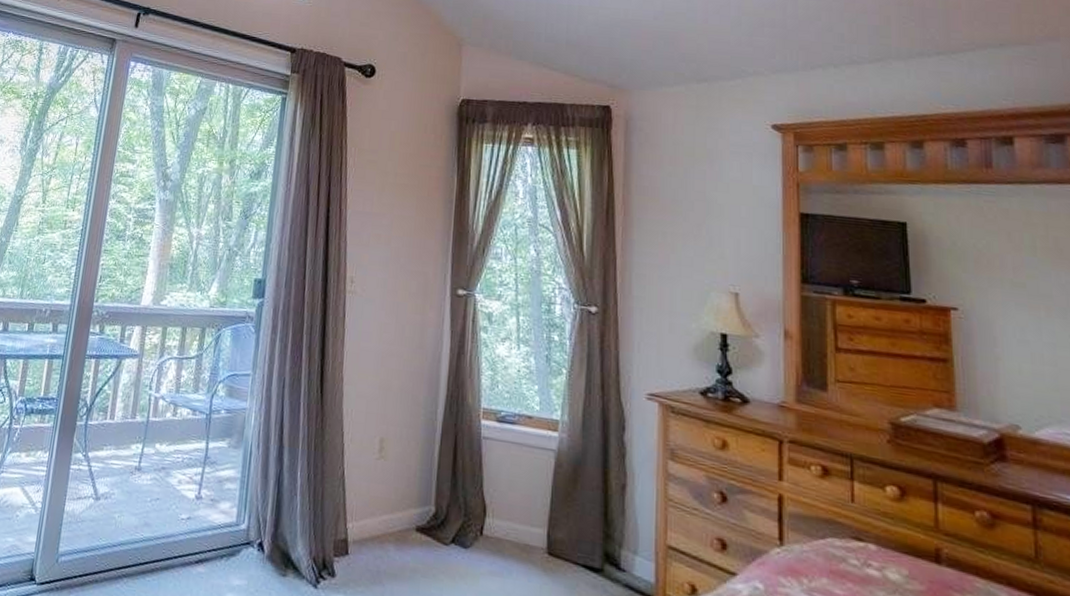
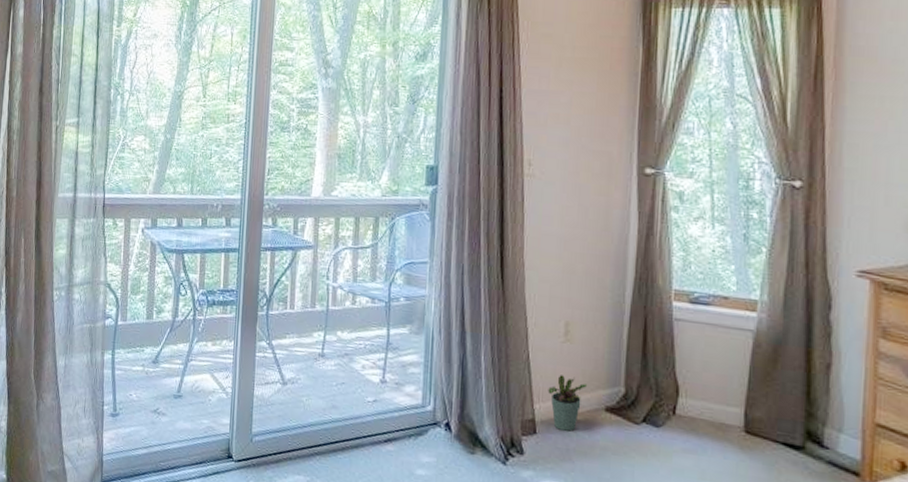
potted plant: none [361,493,400,553] -> present [548,375,588,432]

